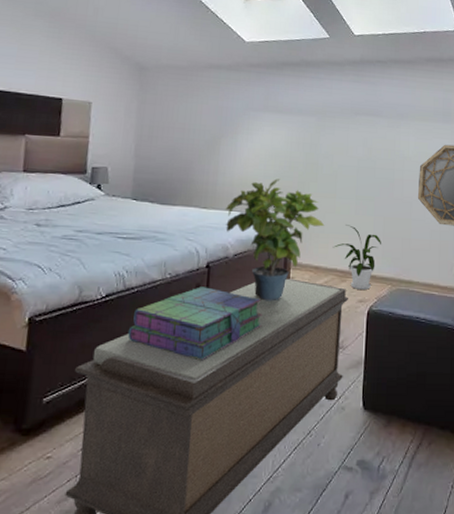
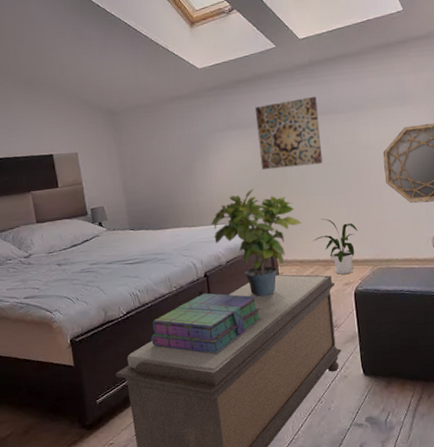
wall art: none [292,93,362,166] -> present [254,97,323,170]

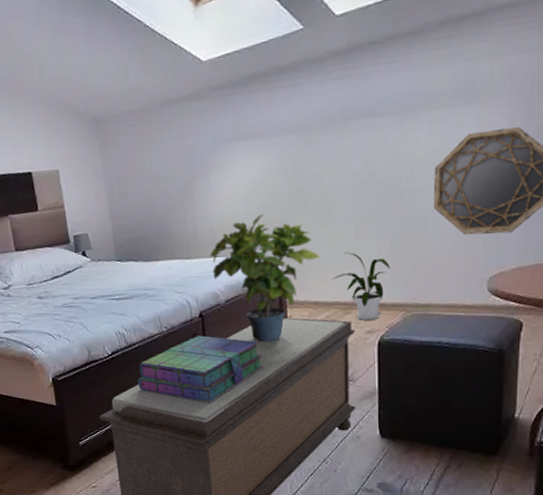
wall art: present [254,97,323,170] -> none [270,95,353,192]

